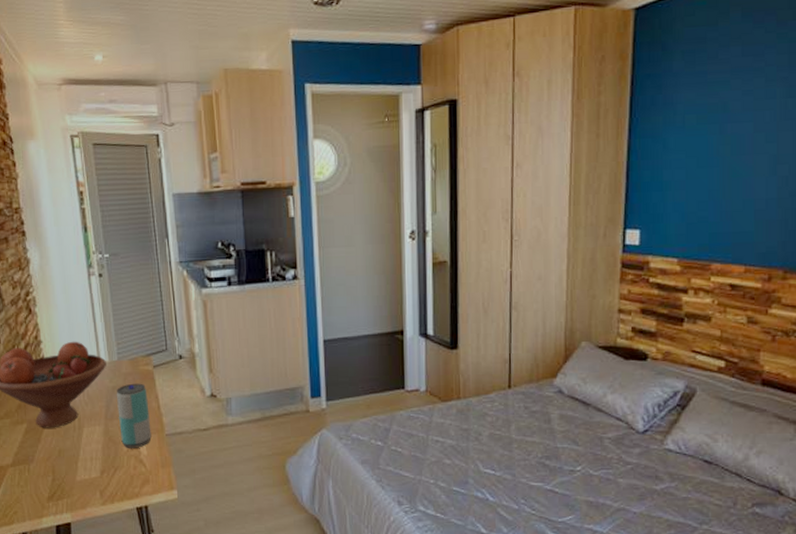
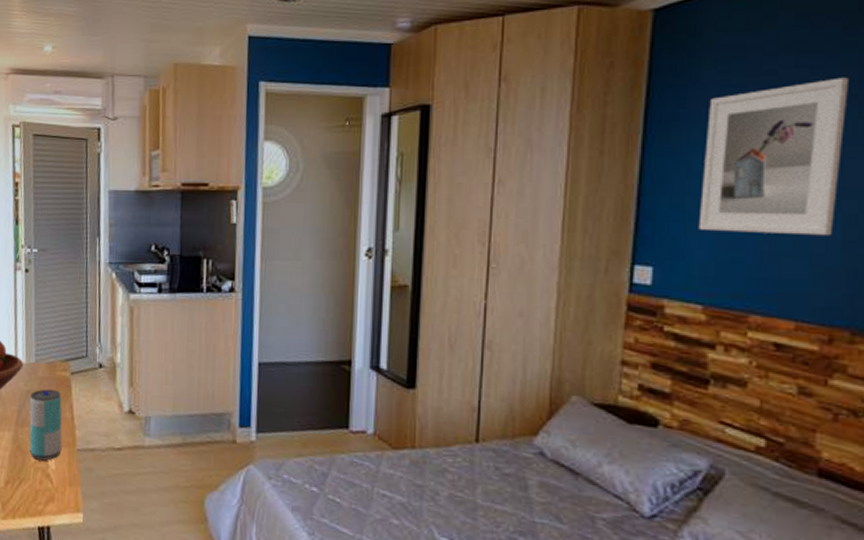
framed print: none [673,63,781,197] -> present [698,77,848,236]

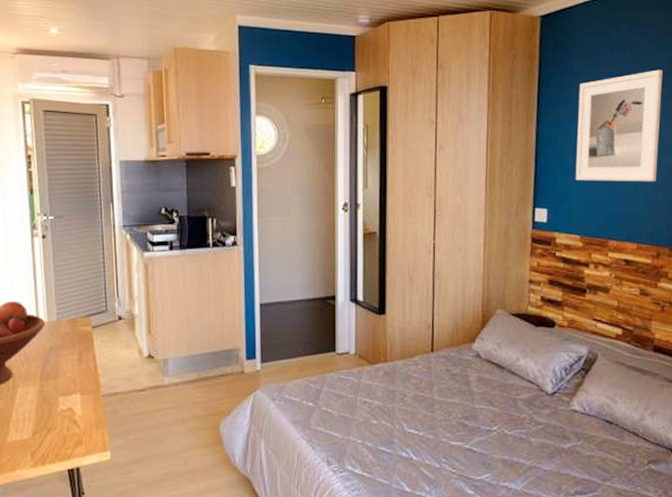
beverage can: present [29,389,62,461] -> none [53,343,87,409]

